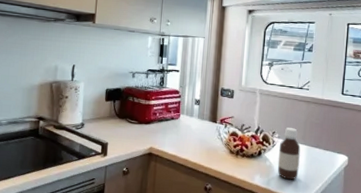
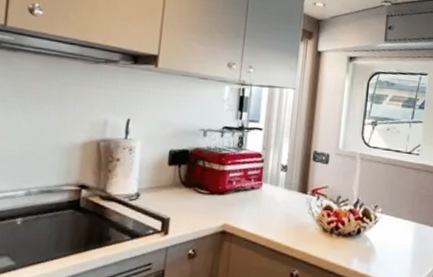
bottle: present [277,127,301,180] -> none [379,200,408,264]

